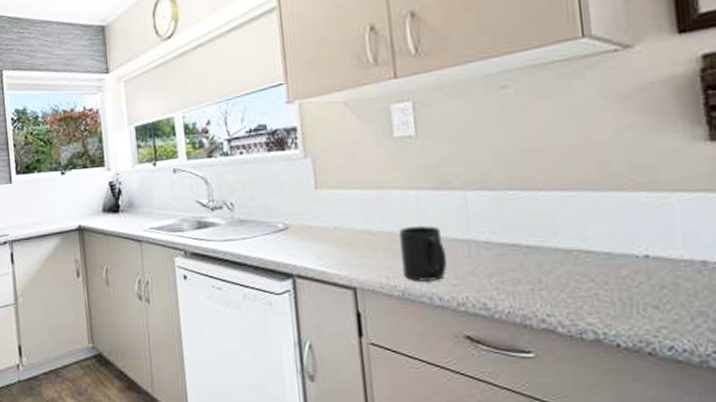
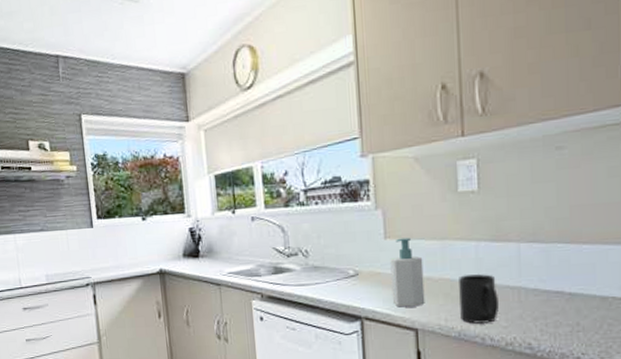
soap bottle: none [322,187,363,264] -> present [390,237,425,307]

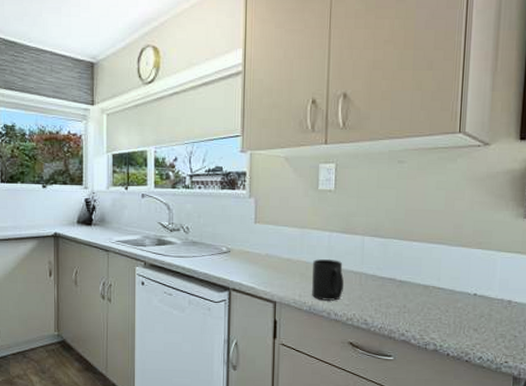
soap bottle: present [390,237,425,307] -> none [257,224,285,283]

